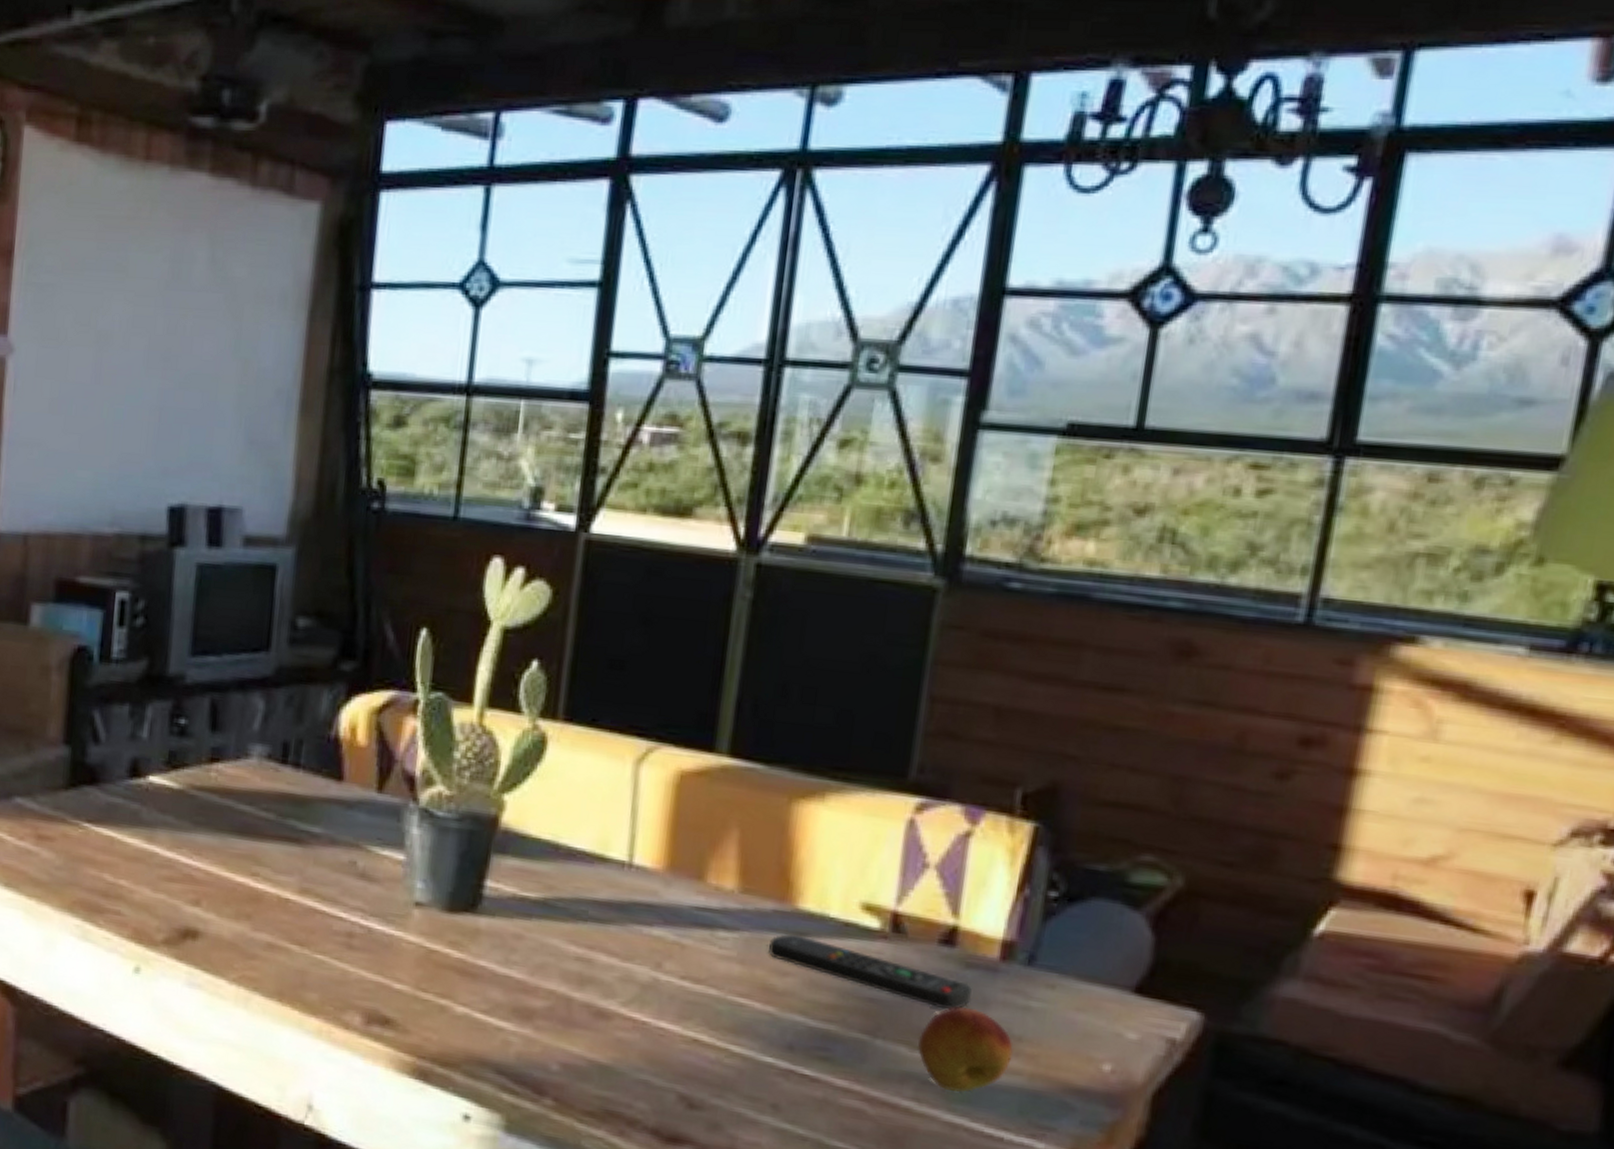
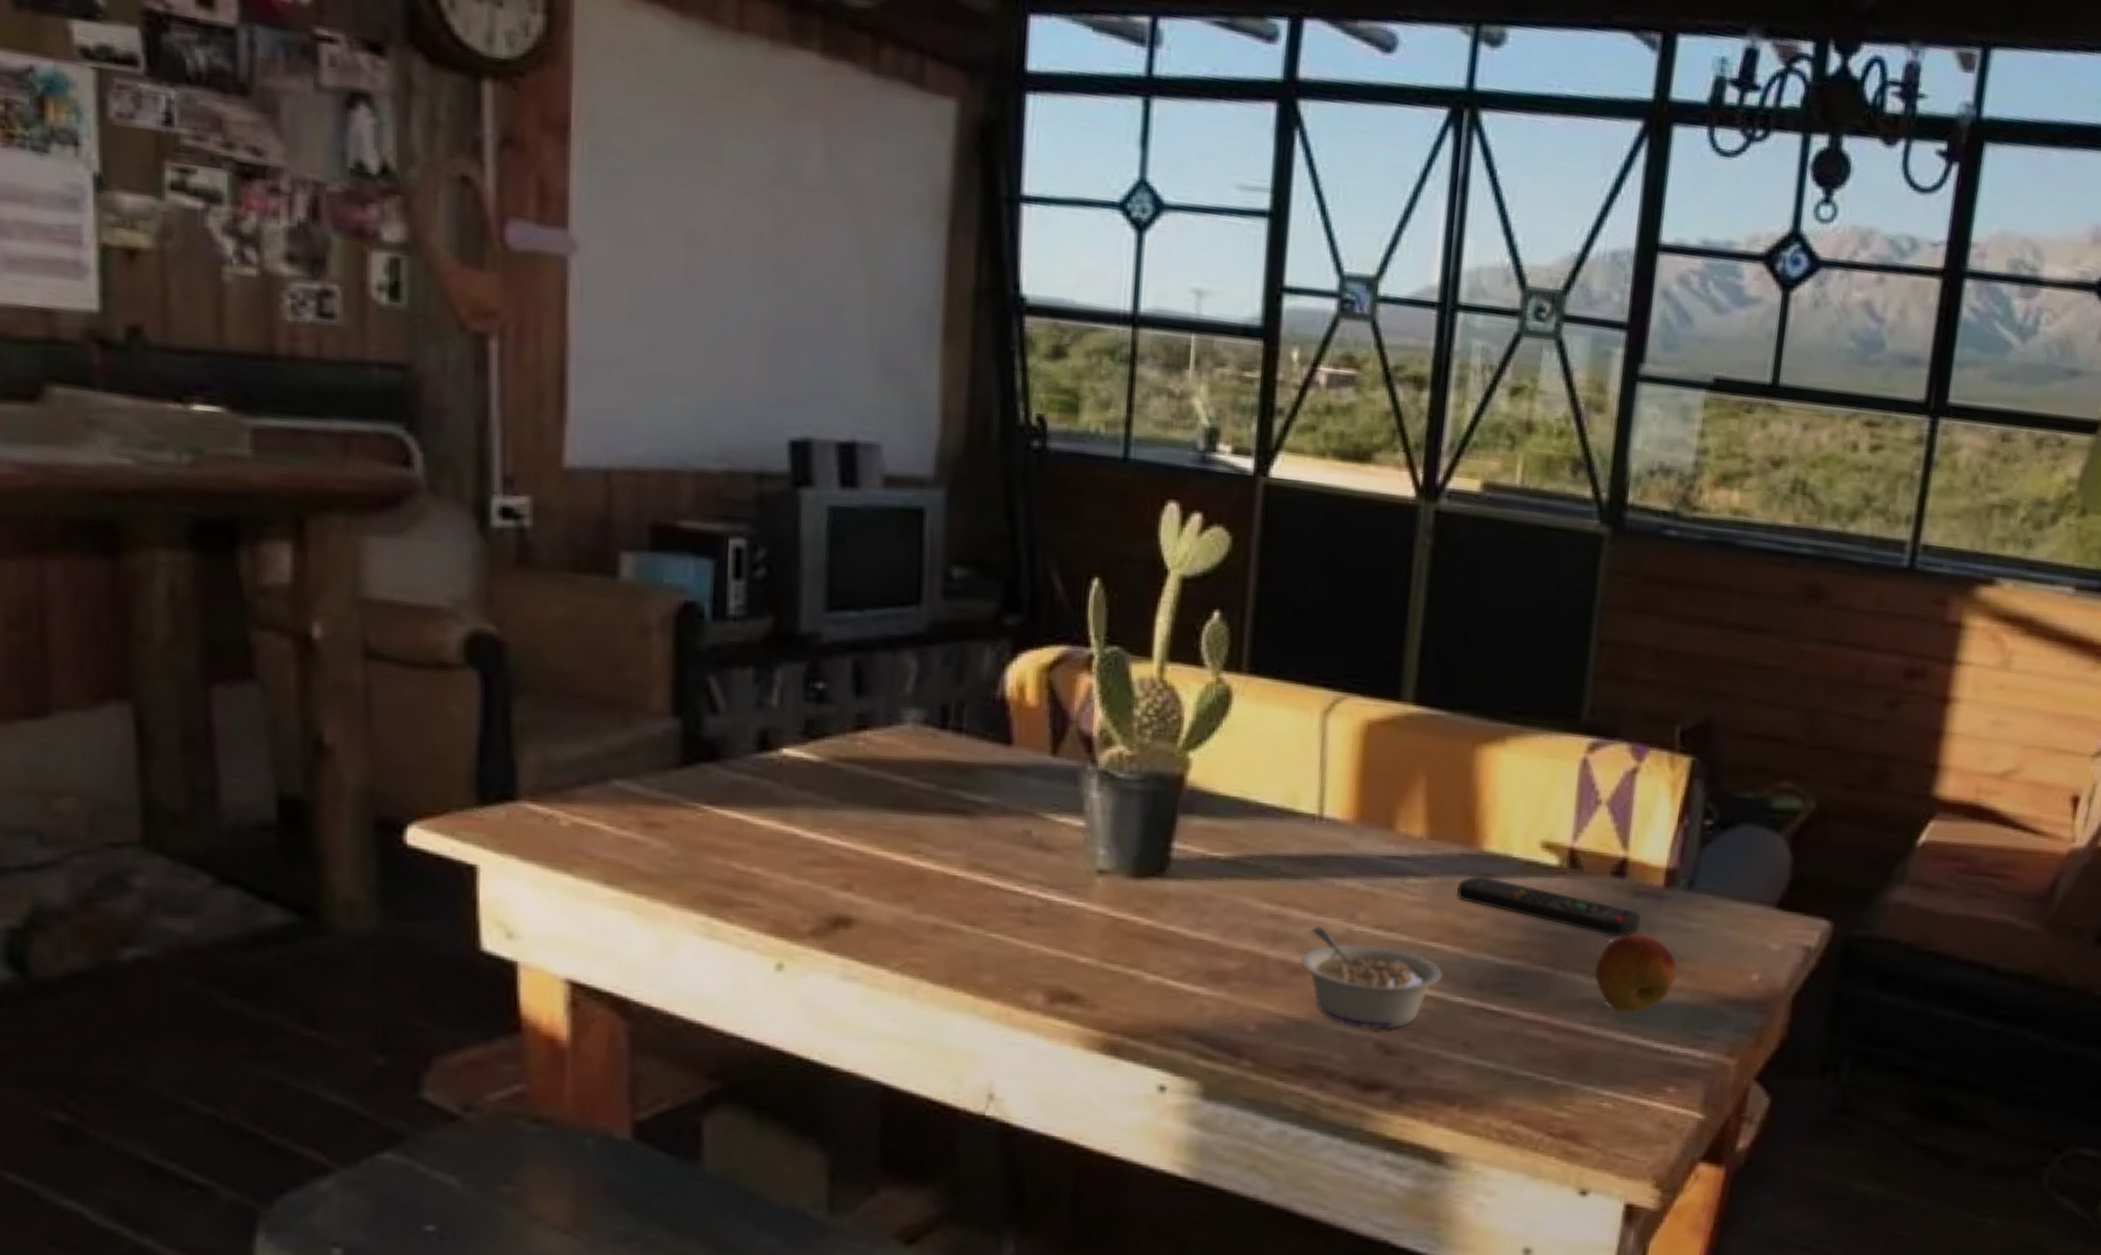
legume: none [604,971,752,1083] -> present [1299,925,1443,1030]

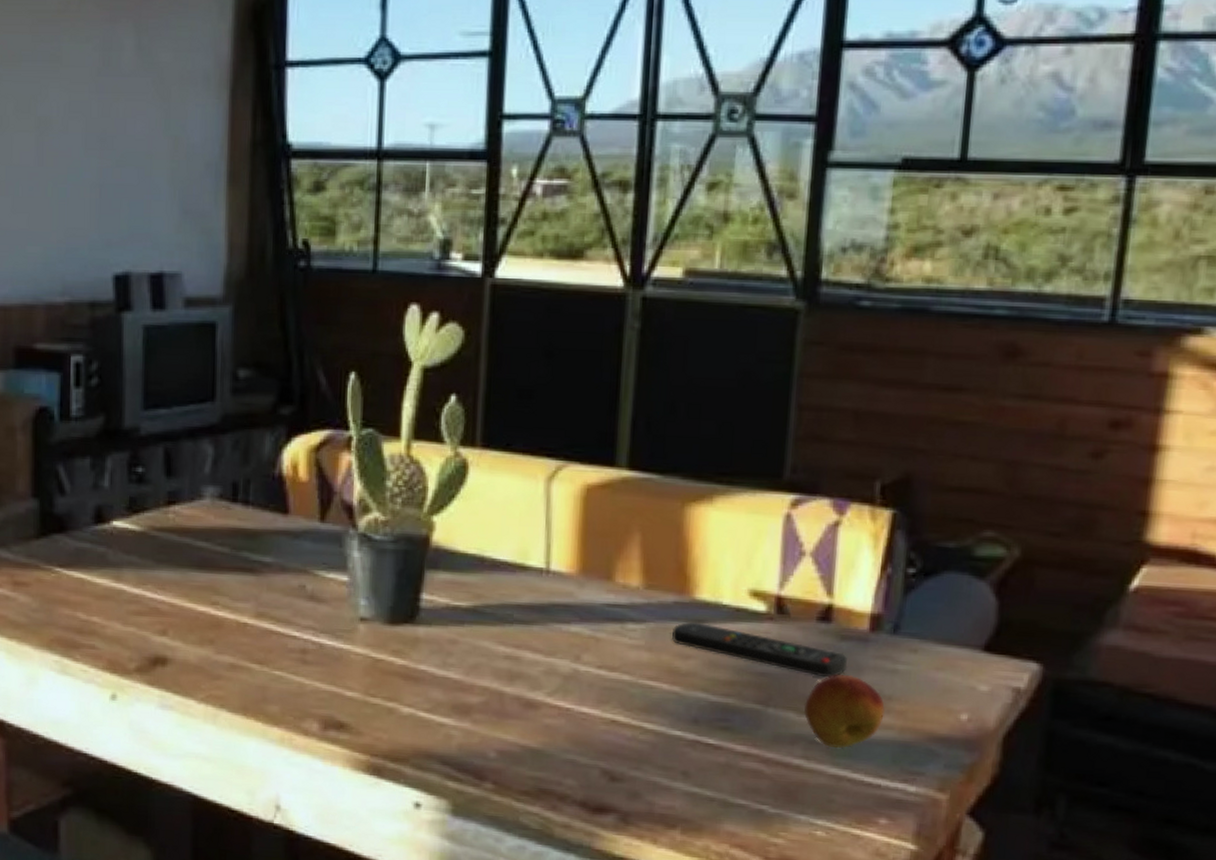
legume: present [1299,925,1443,1030] -> none [532,666,661,759]

